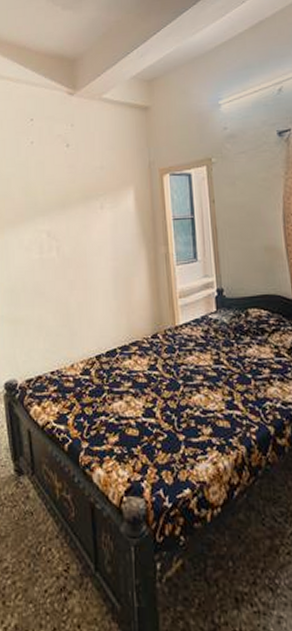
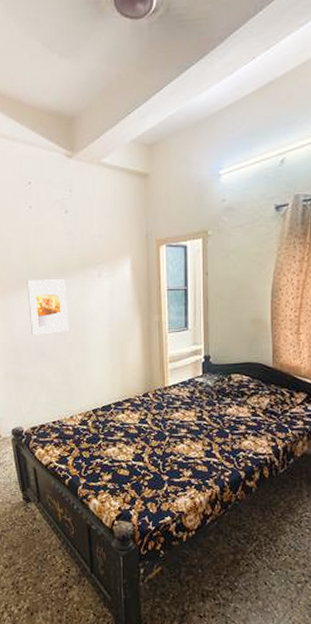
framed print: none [26,213,70,273] -> present [27,279,69,335]

